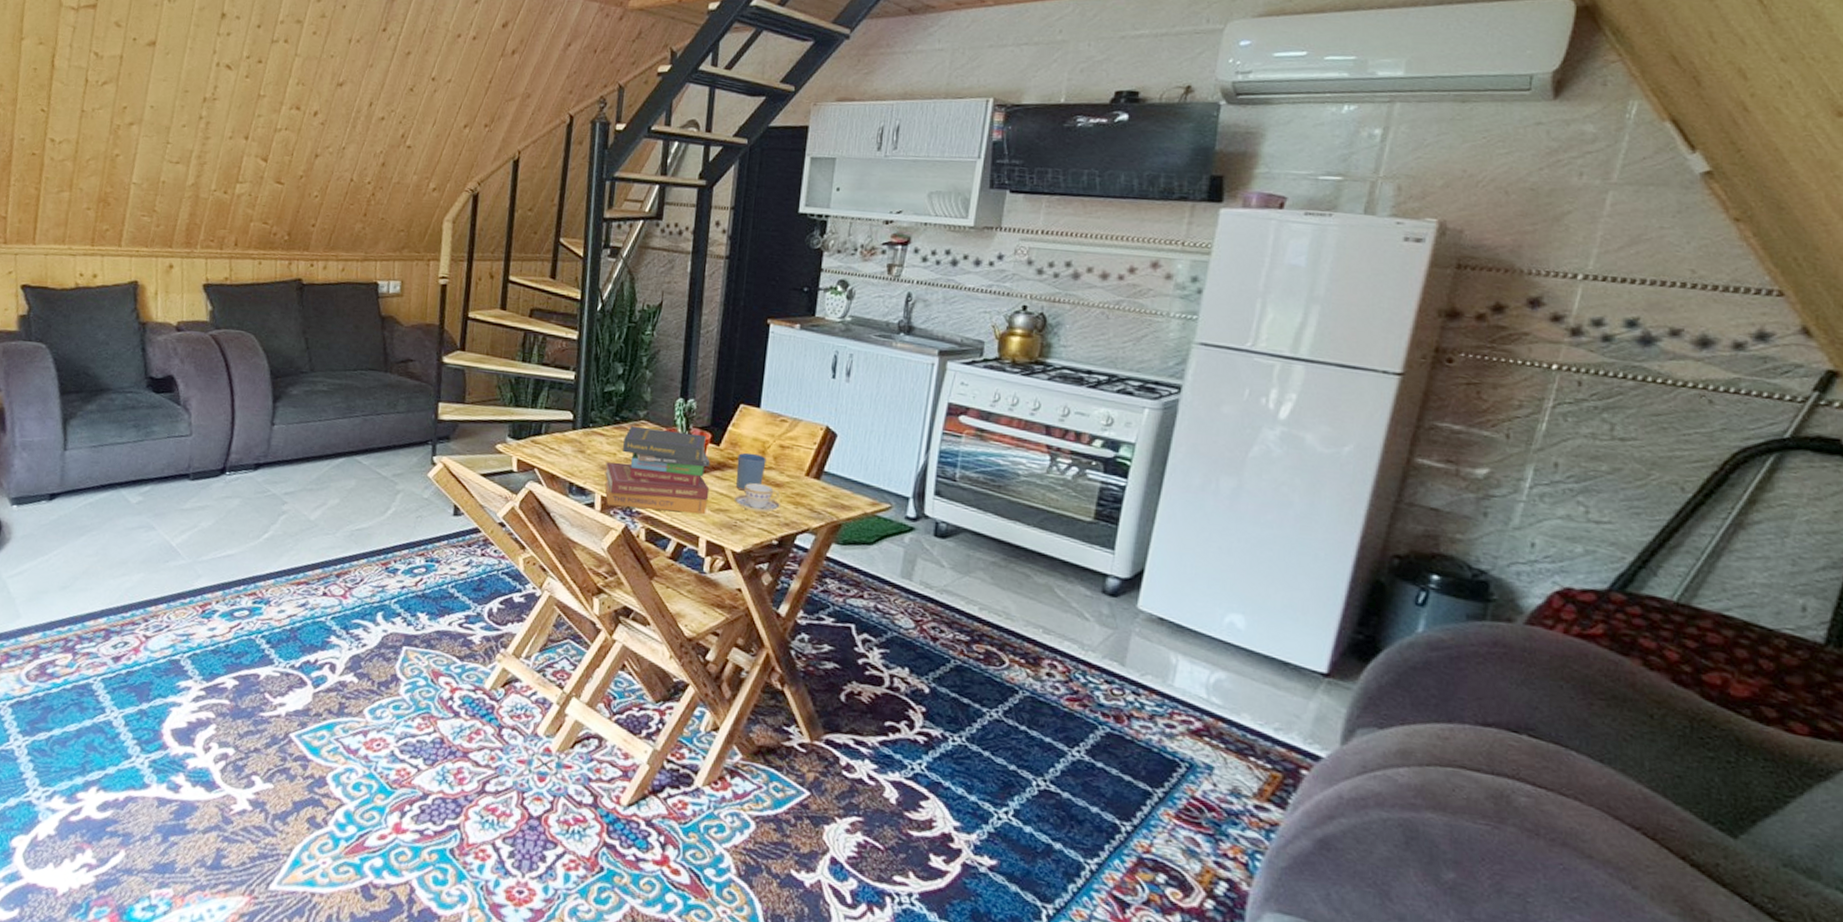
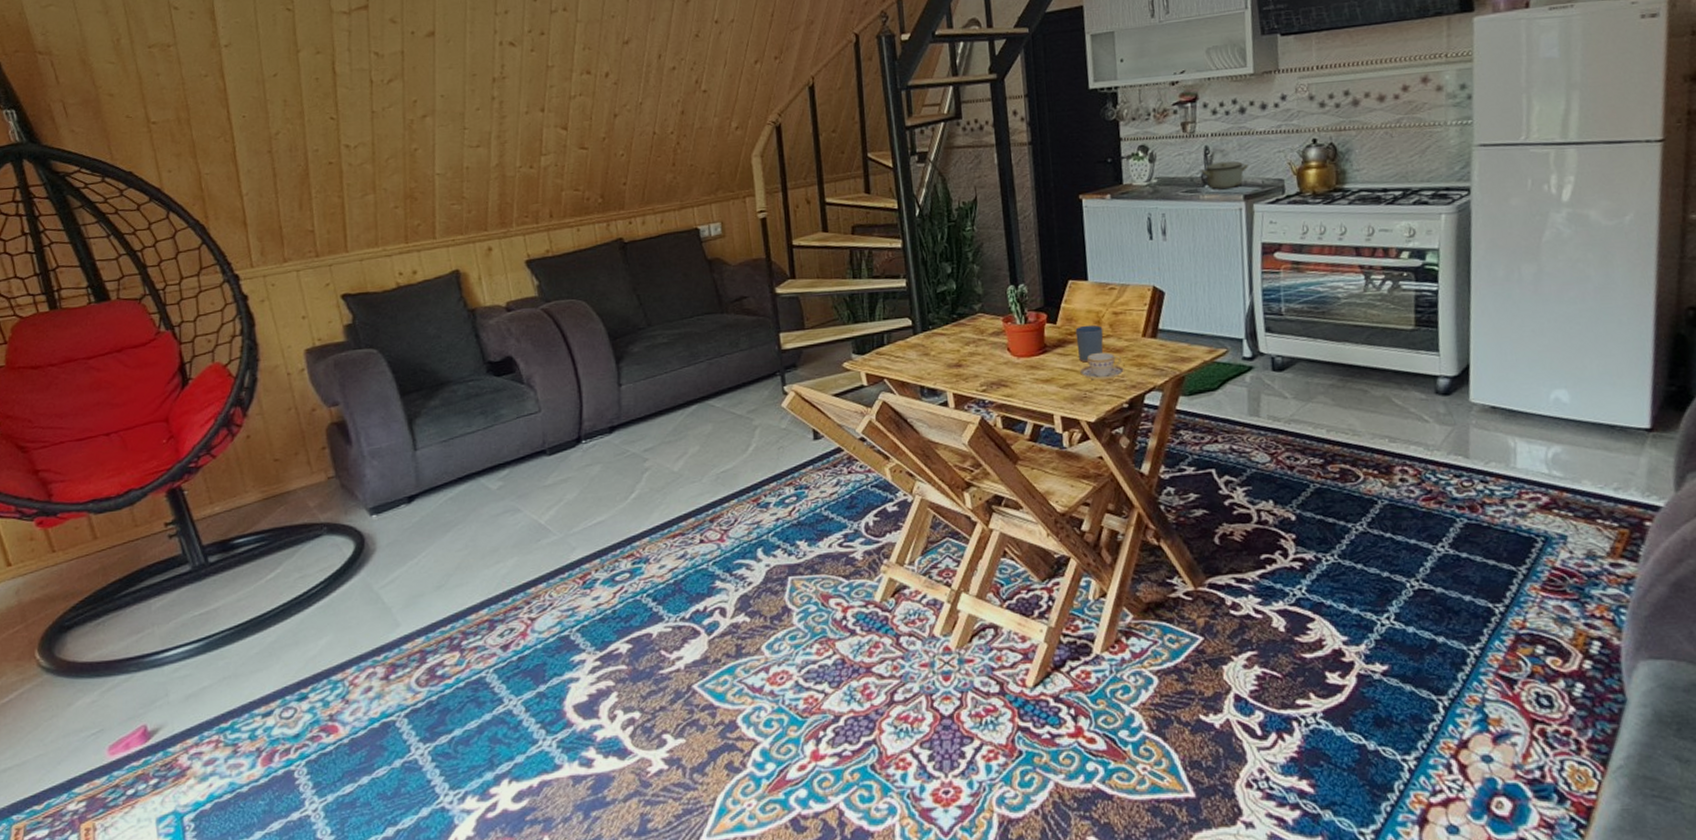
books: present [605,426,711,514] -> none [951,316,1056,401]
cooking pot: none [897,311,950,341] -> present [1199,160,1249,190]

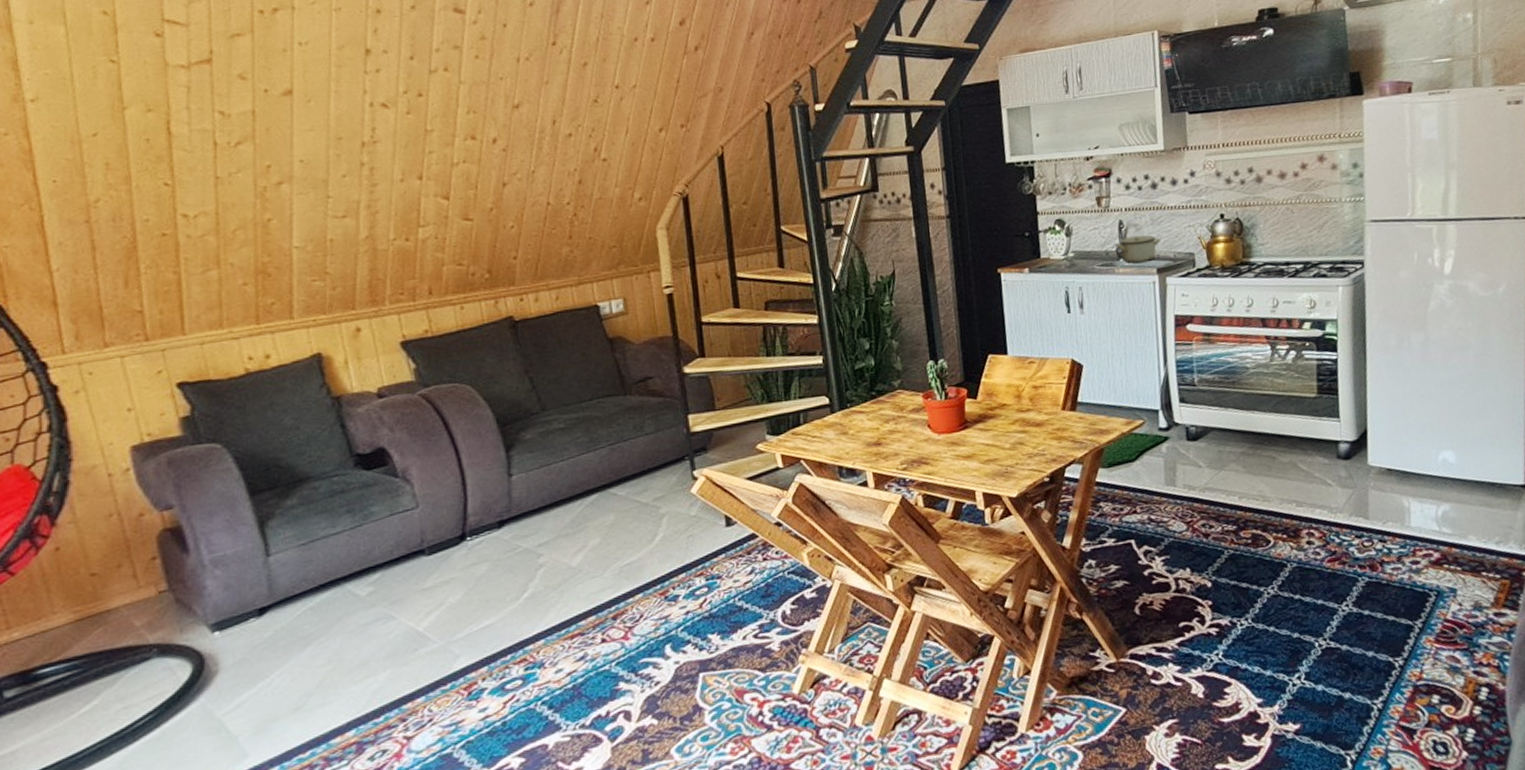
mug: present [1075,324,1104,363] -> none [995,399,1024,438]
teacup: present [1079,352,1124,381] -> none [1000,426,1045,456]

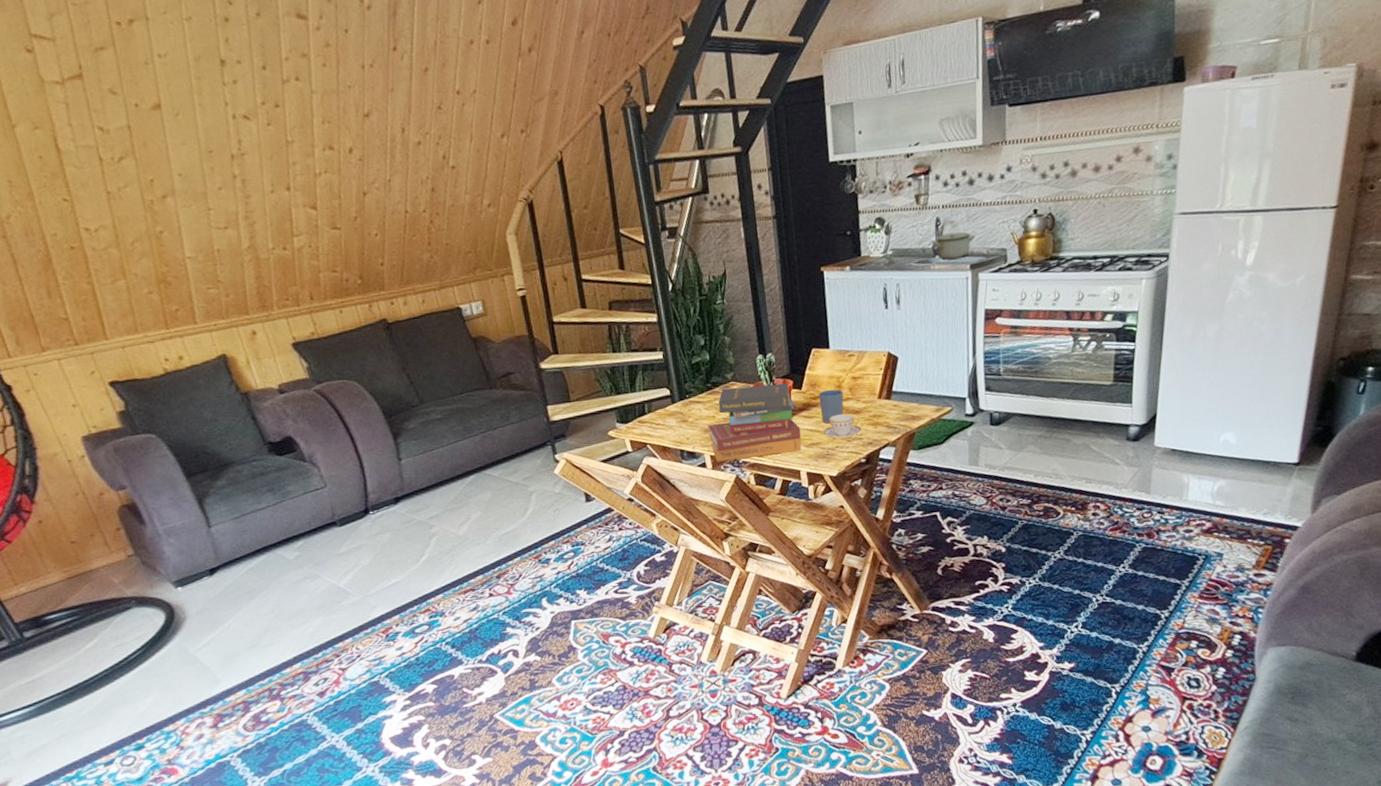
books: none [871,391,977,481] -> present [708,382,802,462]
mug: none [995,399,1024,438] -> present [818,389,844,424]
teacup: none [1000,426,1045,456] -> present [822,413,862,440]

